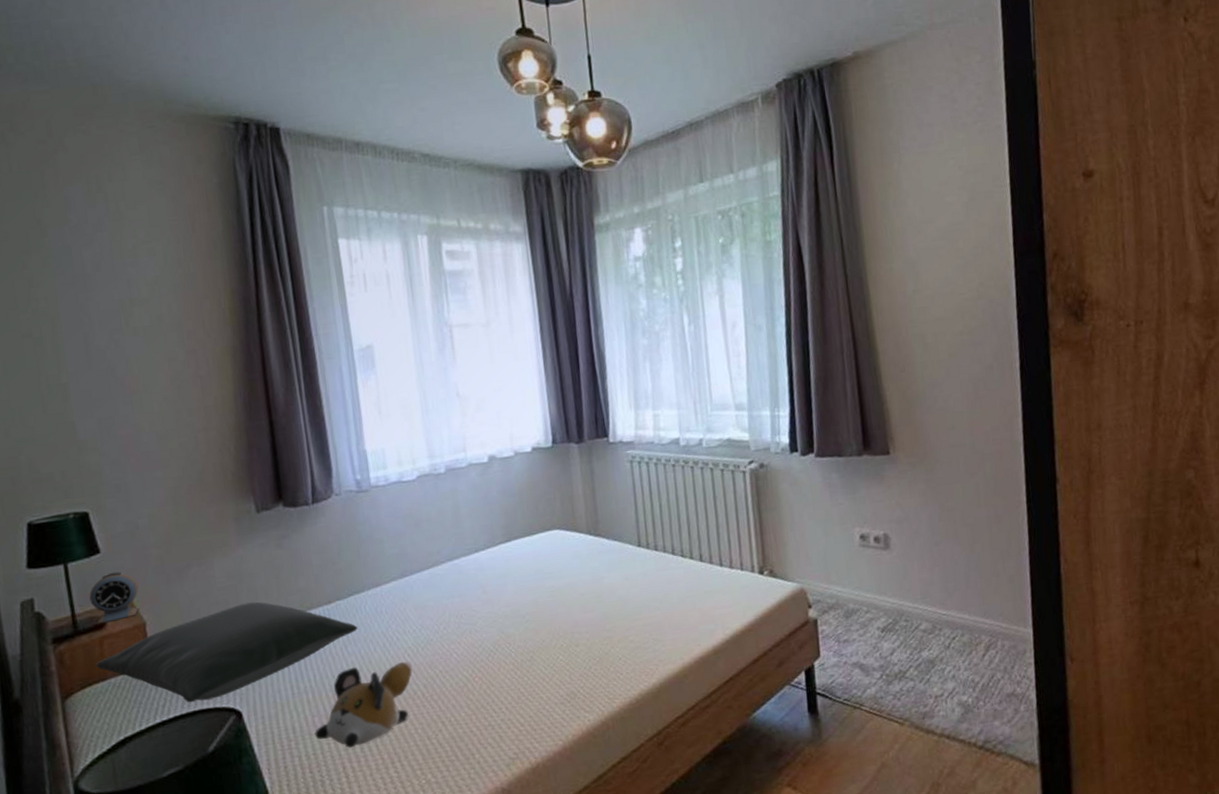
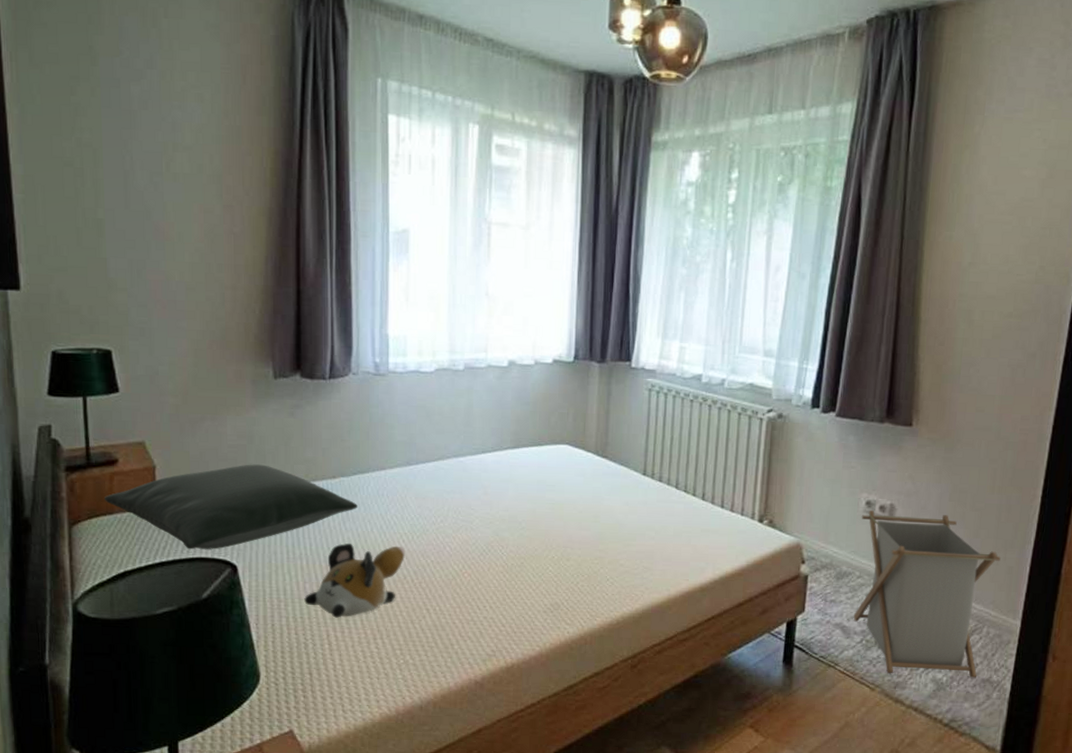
alarm clock: present [89,571,140,626] -> none [104,412,152,462]
laundry basket: none [858,535,1001,705] -> present [853,510,1001,678]

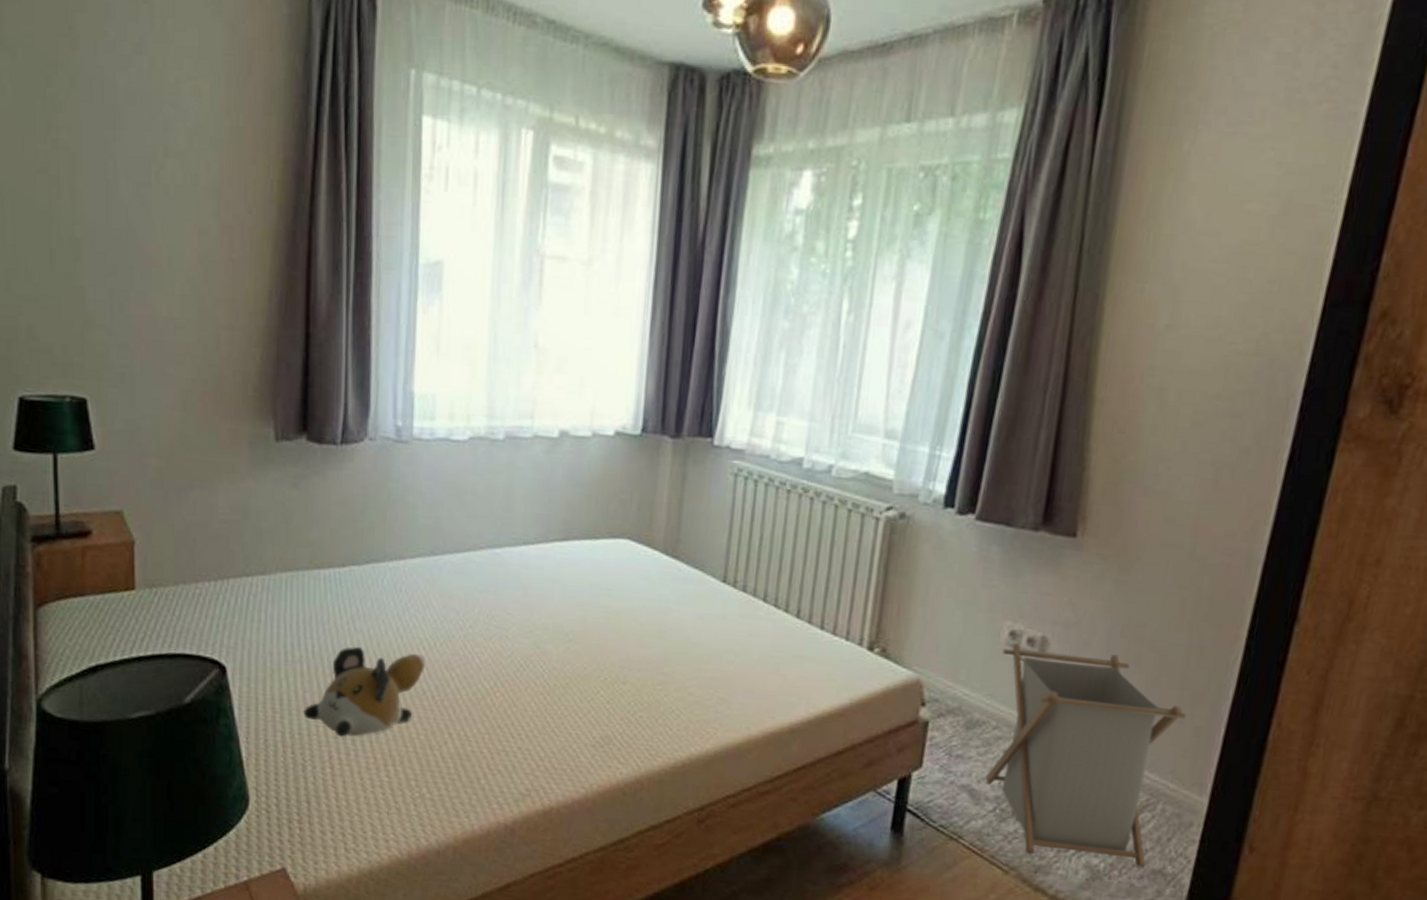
pillow: present [105,464,359,549] -> none [75,544,371,645]

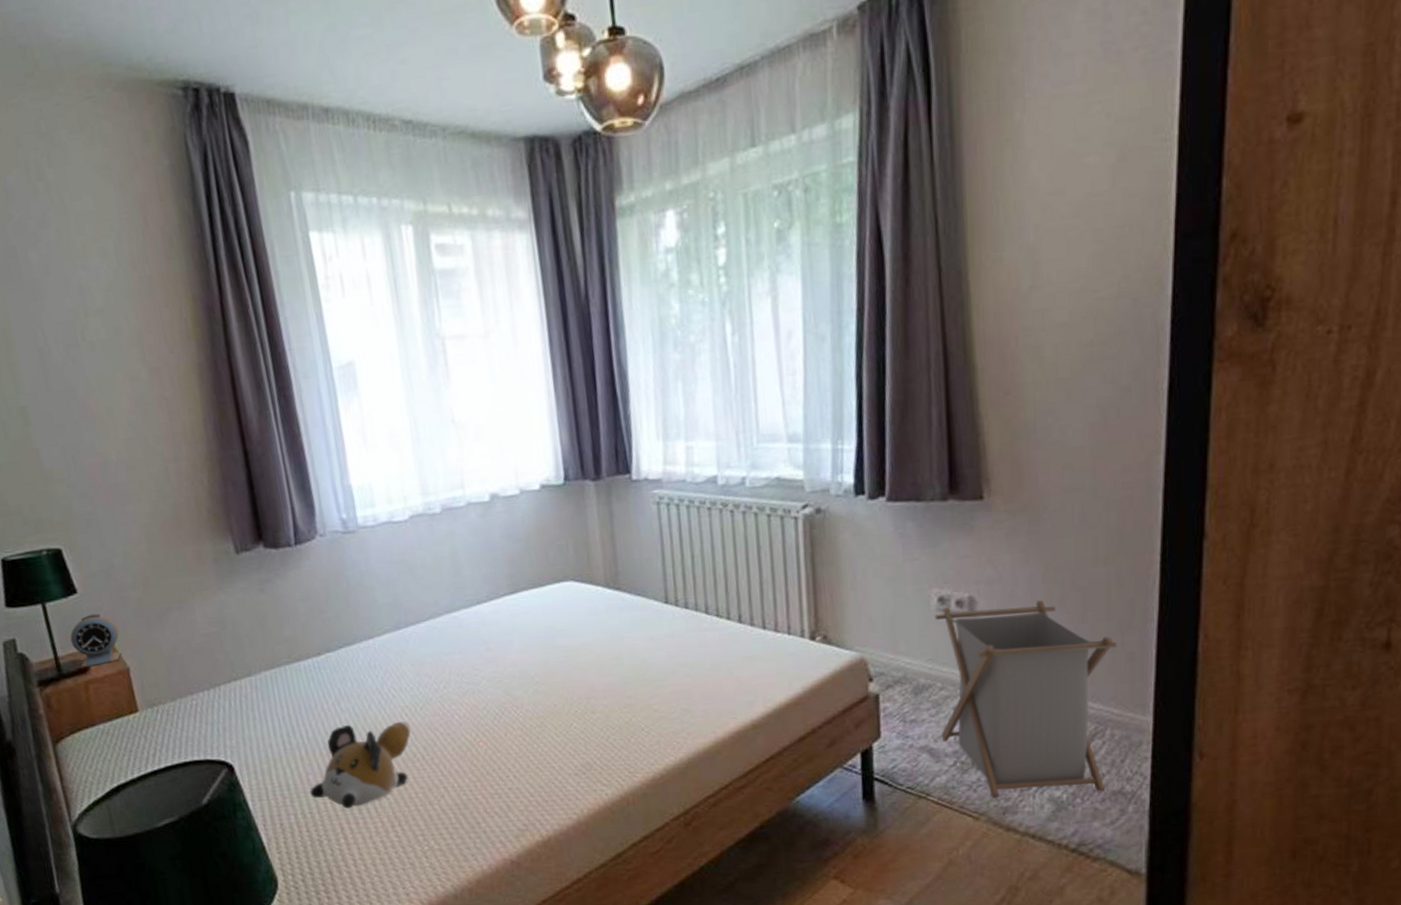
alarm clock: none [77,474,132,533] -> present [70,613,123,670]

